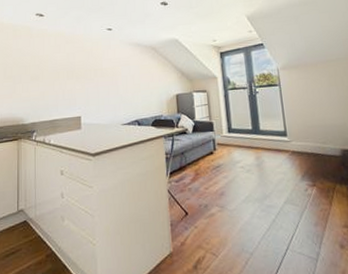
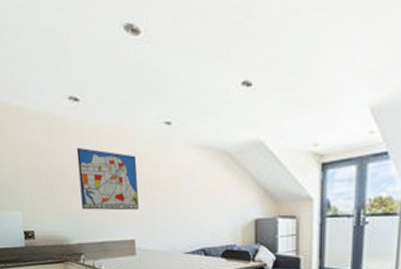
wall art: none [38,47,85,95] -> present [76,147,139,211]

